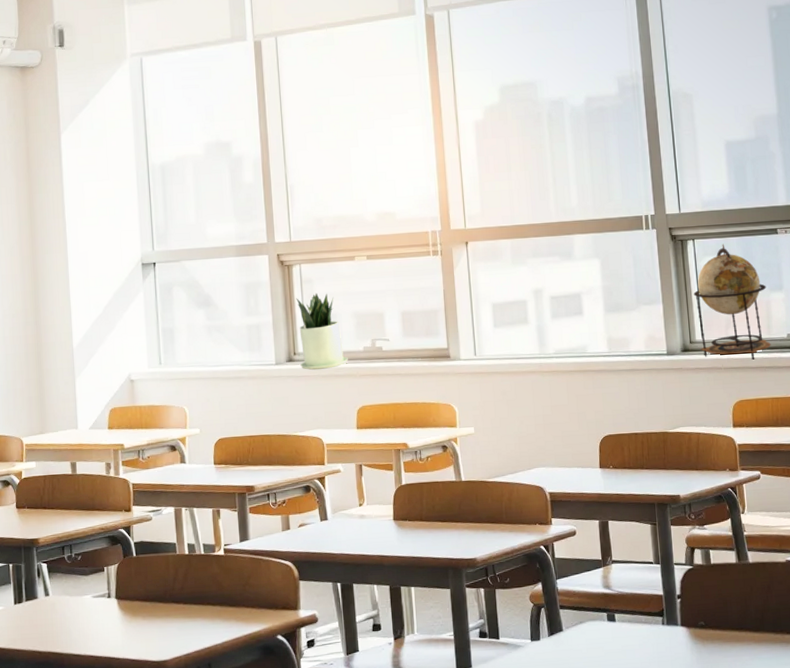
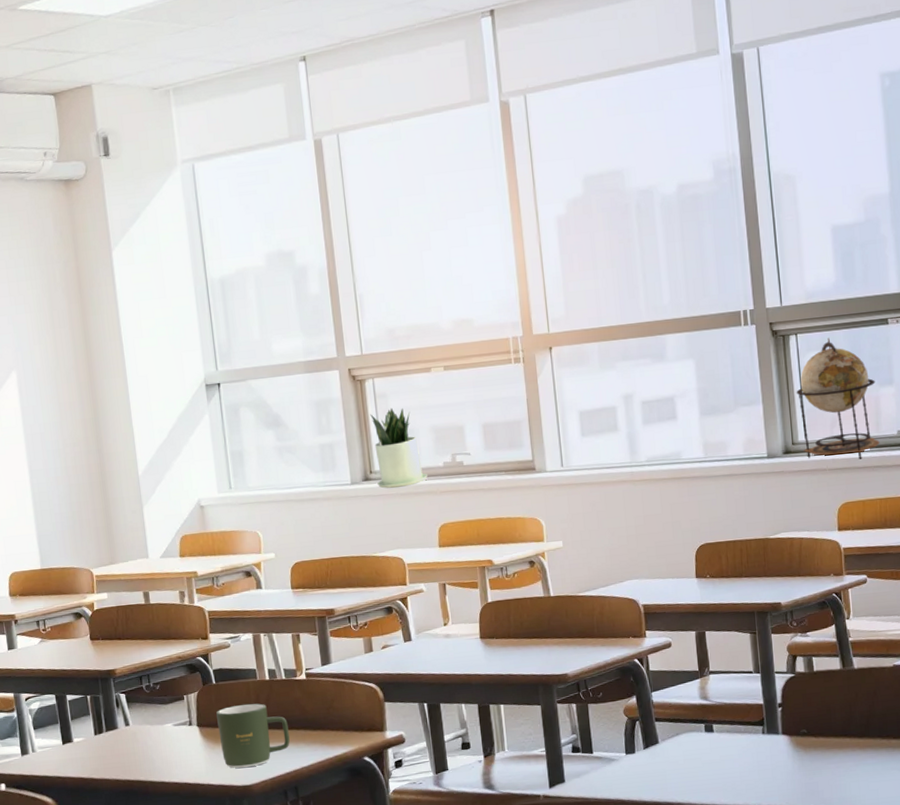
mug: none [135,577,206,643] -> present [216,703,290,768]

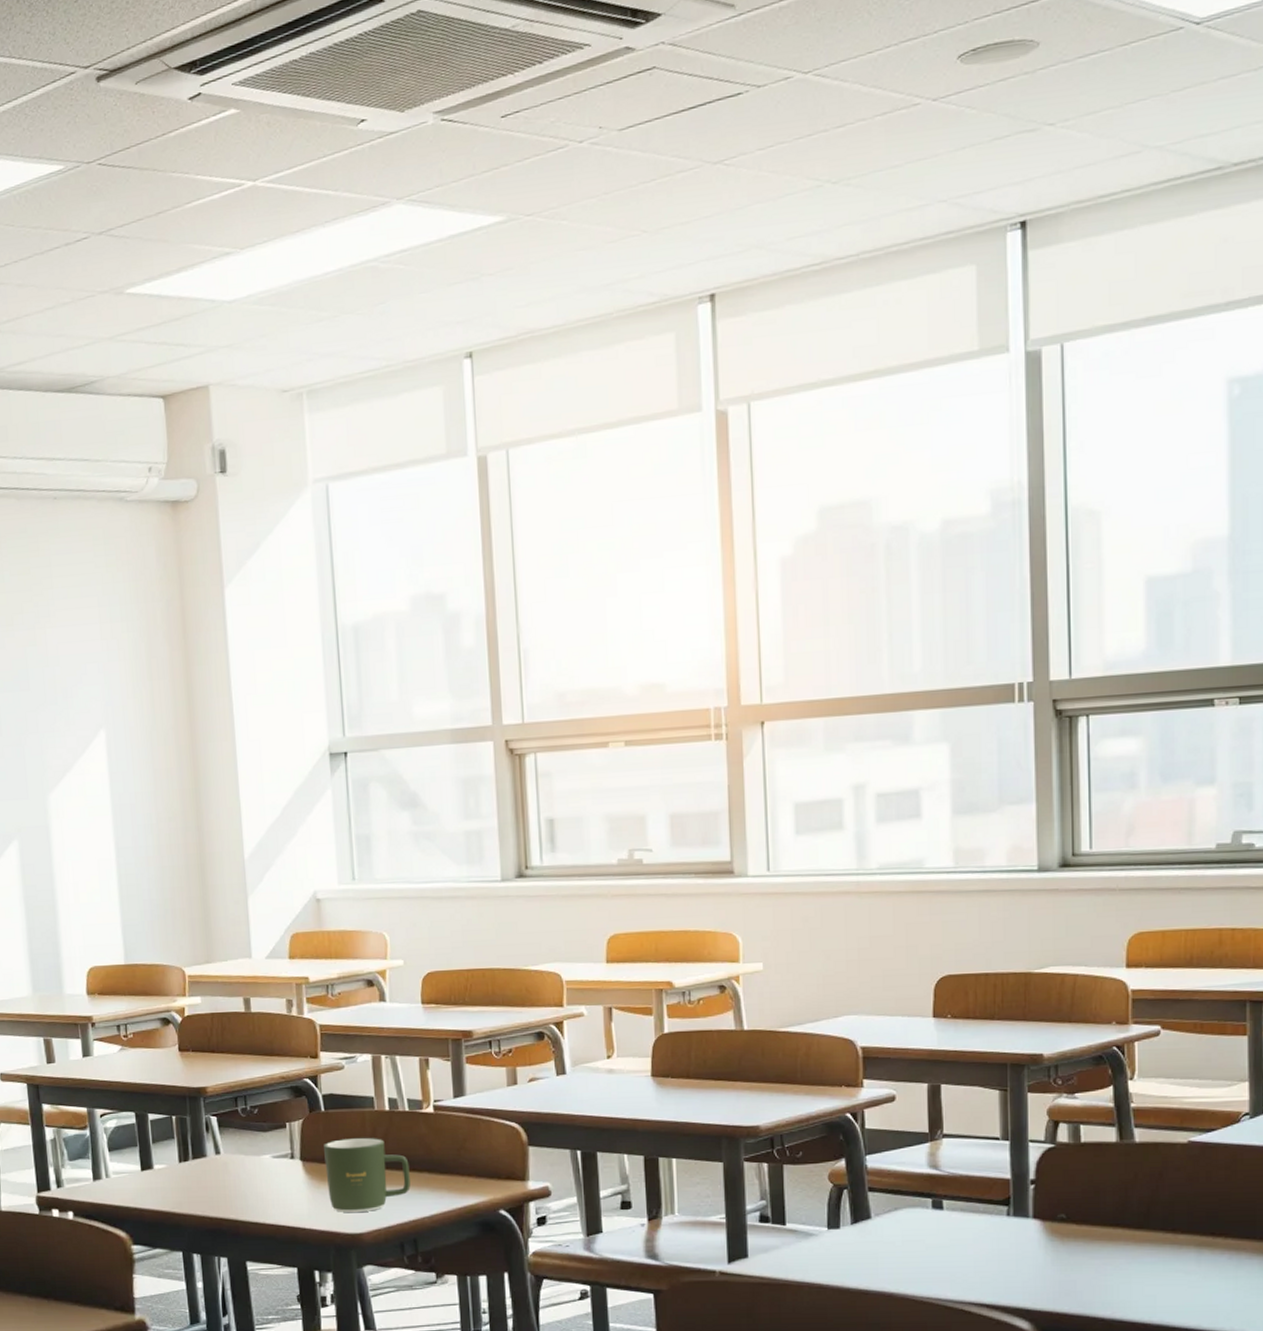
planter: present [370,407,429,489] -> none [529,789,598,889]
globe: present [796,337,880,459] -> none [1082,721,1191,878]

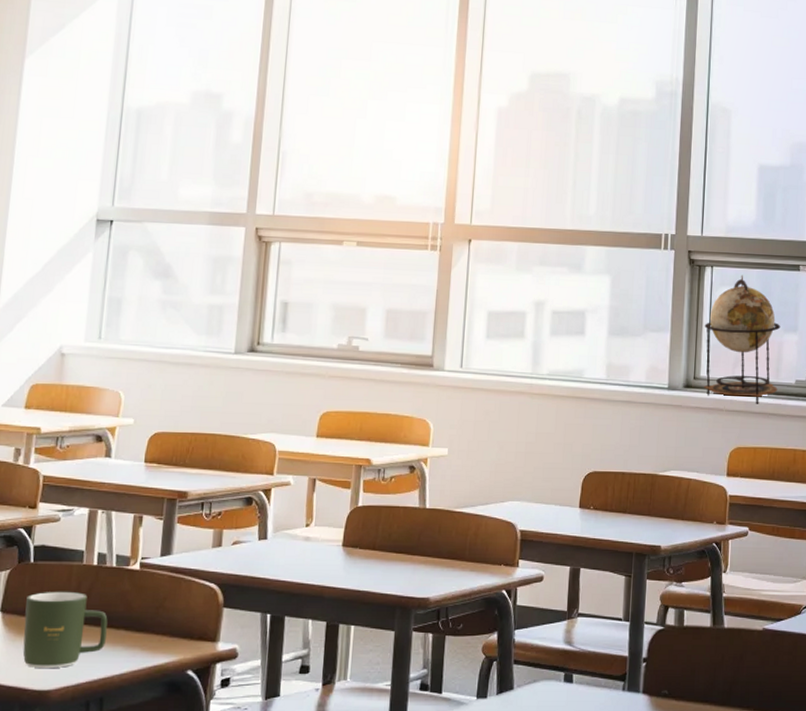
globe: none [1082,721,1191,878] -> present [703,275,781,404]

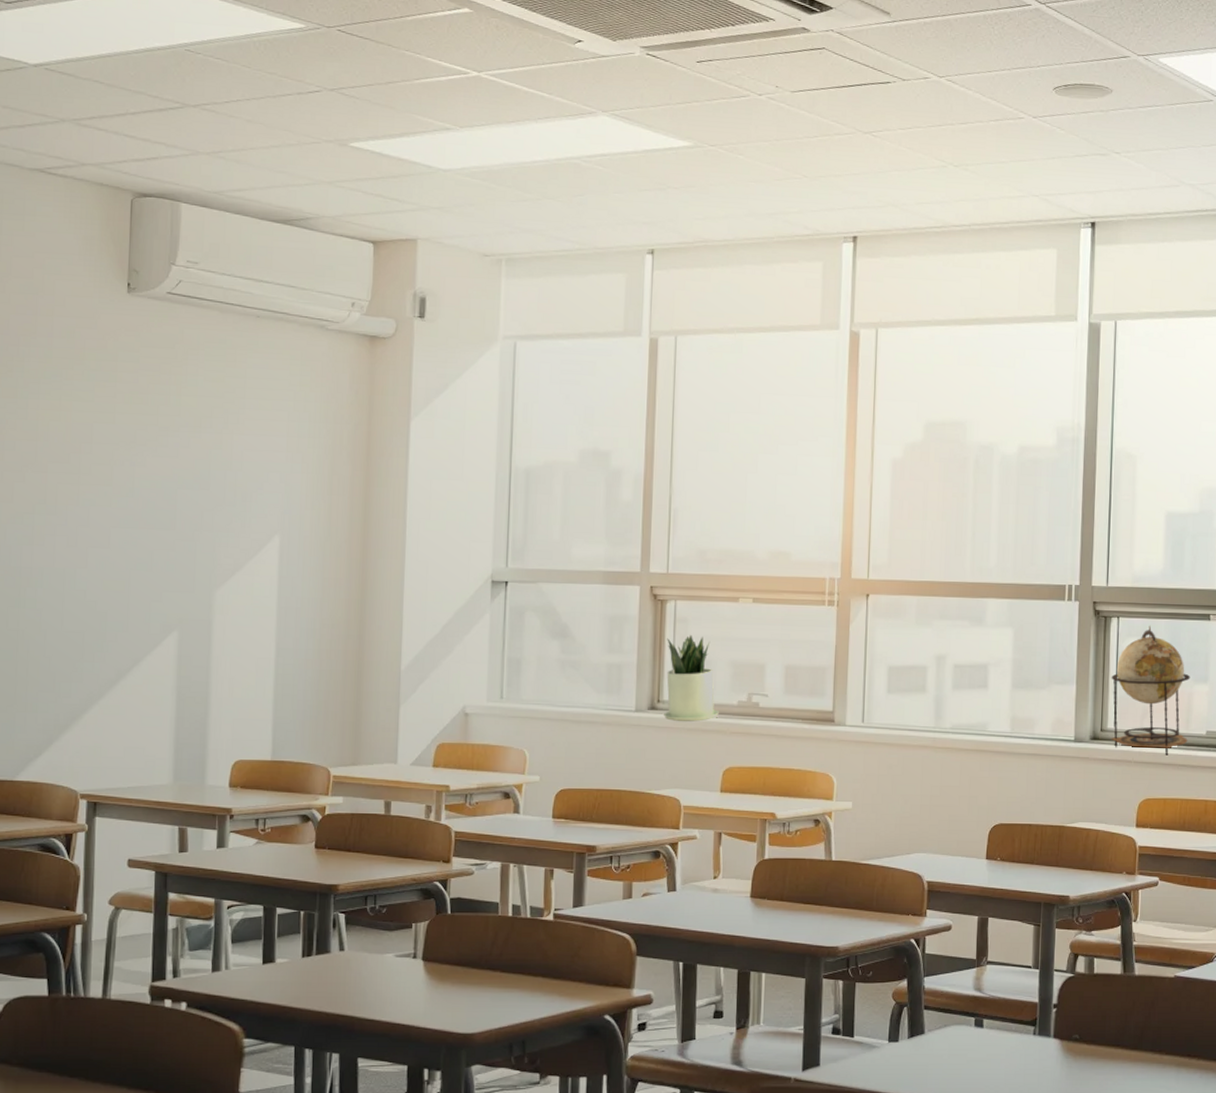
mug: present [22,591,108,669] -> none [445,940,525,1014]
planter: none [263,276,320,365] -> present [664,634,720,722]

